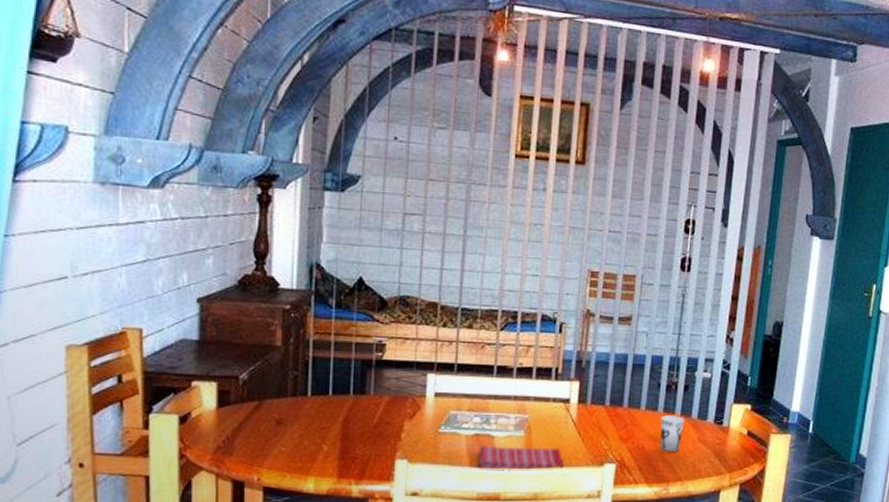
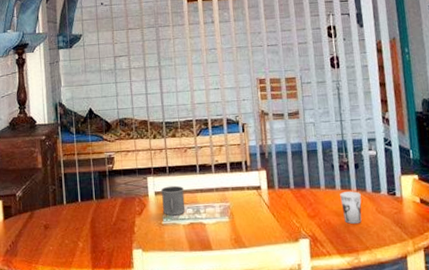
mug: none [442,387,475,424] -> present [160,185,186,216]
dish towel: present [478,445,565,471] -> none [196,229,266,254]

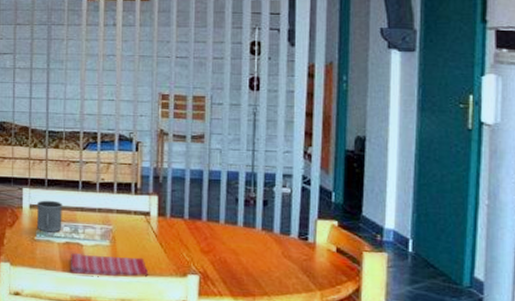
dish towel: none [196,229,266,254] -> present [70,252,149,278]
cup: present [340,191,362,225] -> none [241,230,266,267]

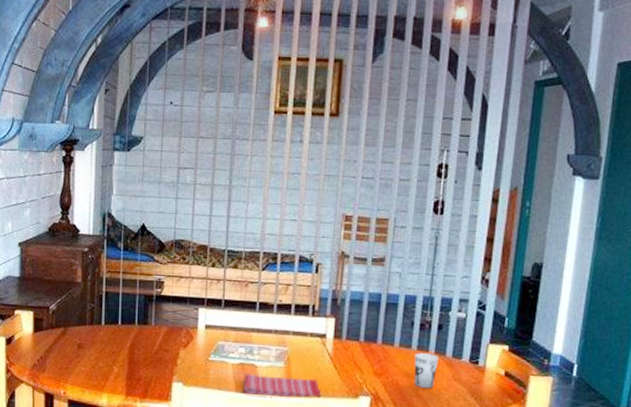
mug: present [36,200,63,232] -> none [212,320,240,353]
cup: none [241,230,266,267] -> present [414,353,439,389]

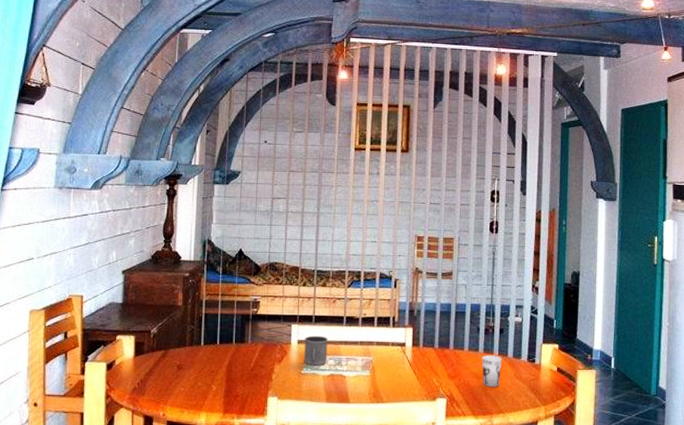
mug: none [212,320,240,353] -> present [304,335,329,366]
dish towel: present [243,373,322,399] -> none [333,383,404,406]

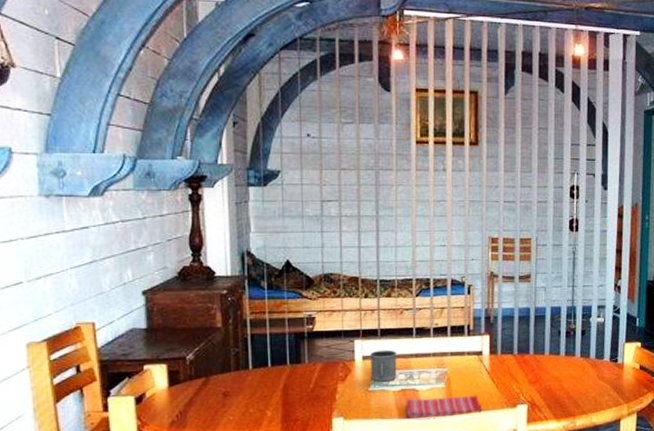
dish towel: none [333,383,404,406] -> present [406,395,483,421]
cup: present [482,355,502,388] -> none [563,358,584,390]

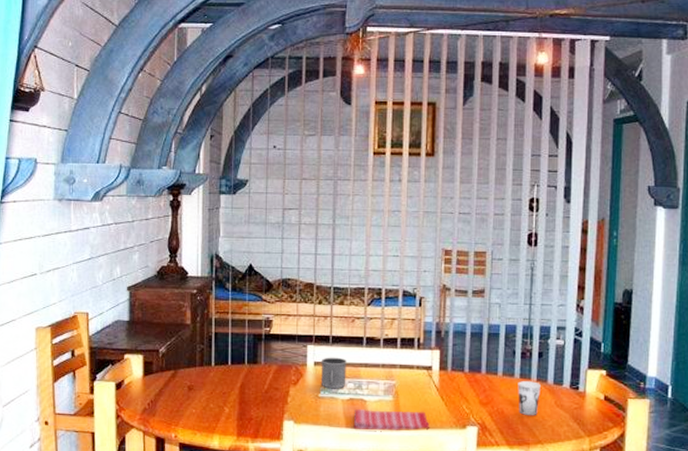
cup: none [563,358,584,390] -> present [518,381,541,416]

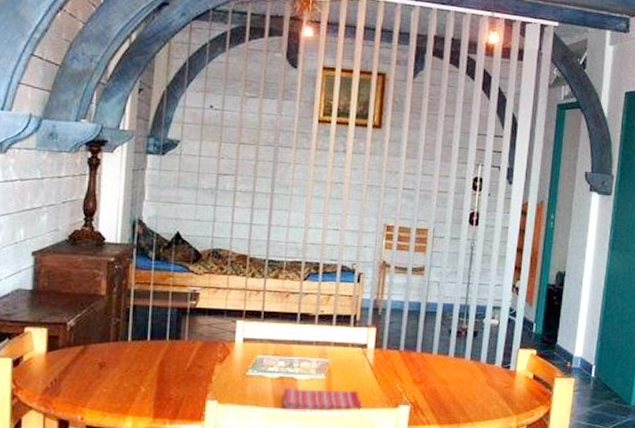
mug: present [321,357,348,389] -> none [250,333,280,367]
cup: present [518,381,541,416] -> none [451,360,474,395]

